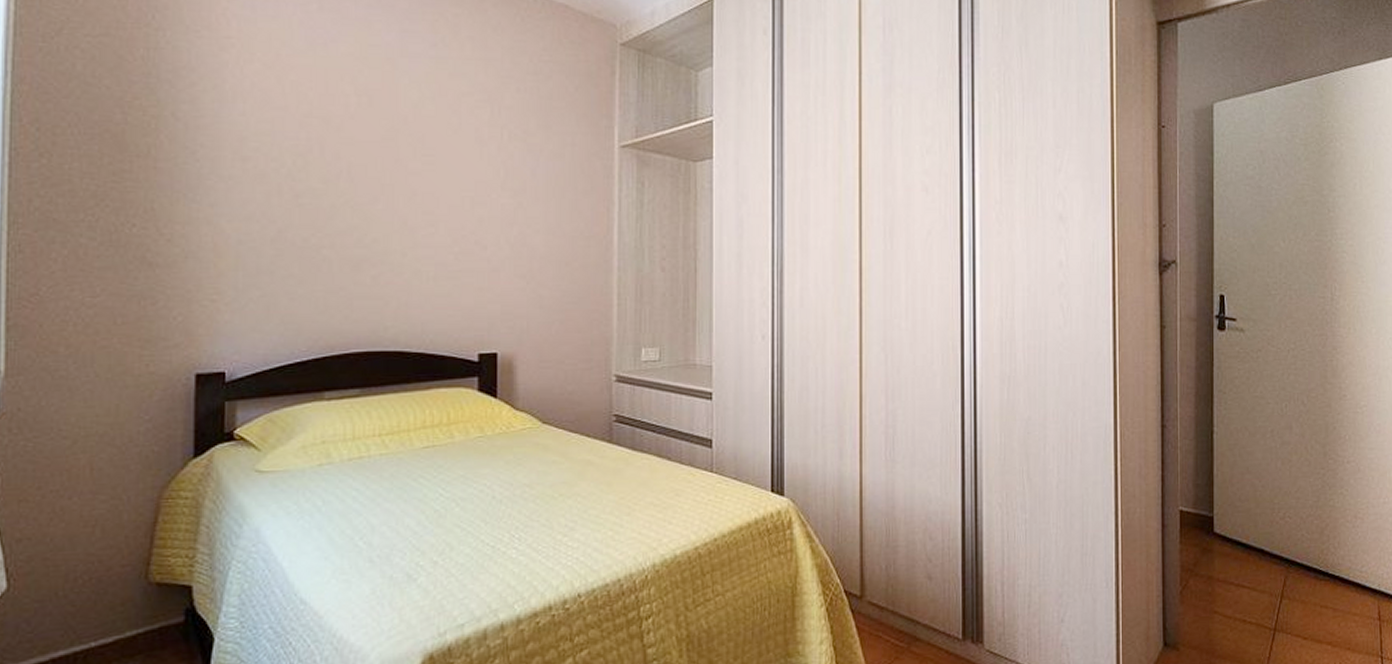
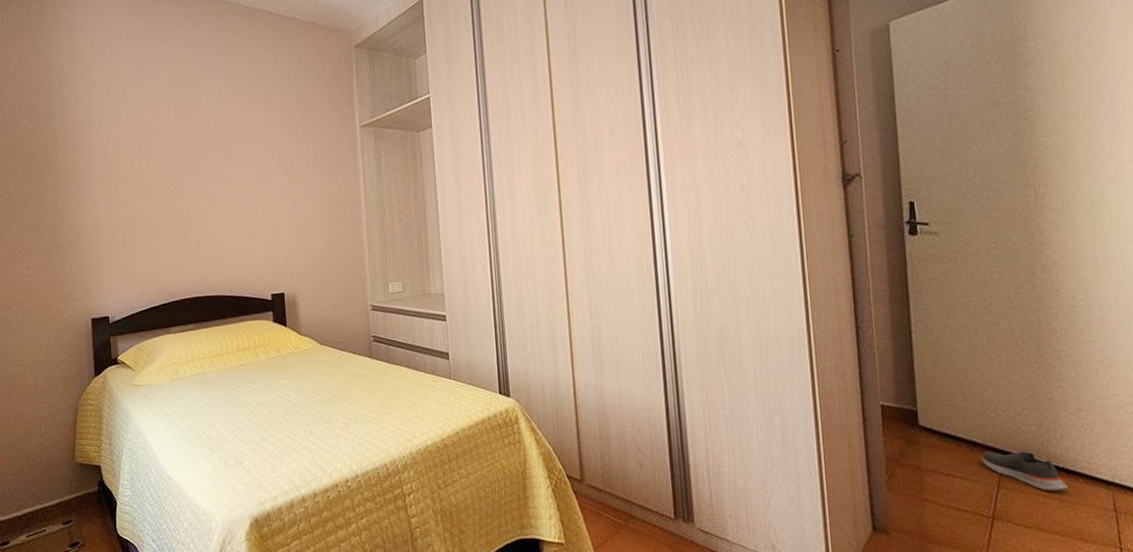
shoe: none [1269,560,1342,601] -> present [981,451,1069,491]

